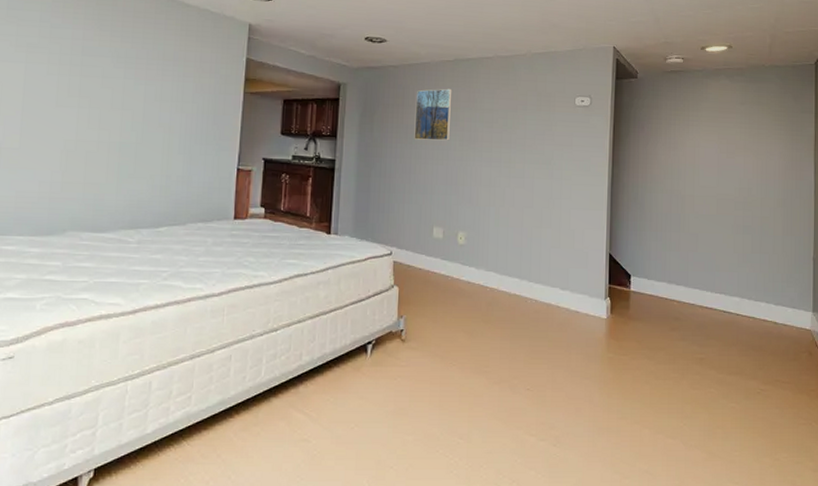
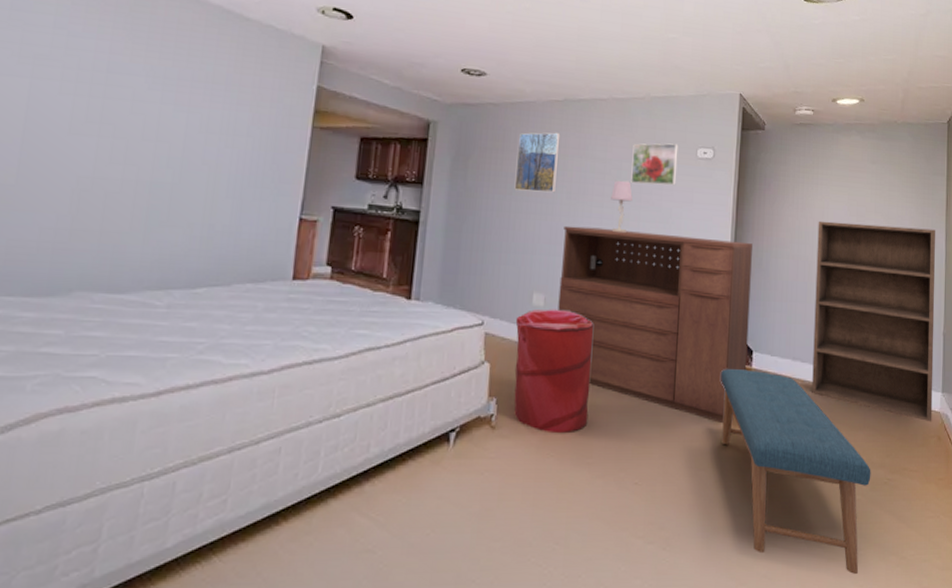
laundry hamper: none [419,240,487,346] -> present [513,309,594,434]
dresser: none [455,169,628,338] -> present [558,225,752,423]
table lamp: none [498,128,518,173] -> present [611,180,633,232]
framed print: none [516,94,558,131] -> present [631,143,679,186]
bench: none [602,291,745,472] -> present [721,369,871,574]
bookshelf: none [687,158,805,339] -> present [812,221,935,422]

